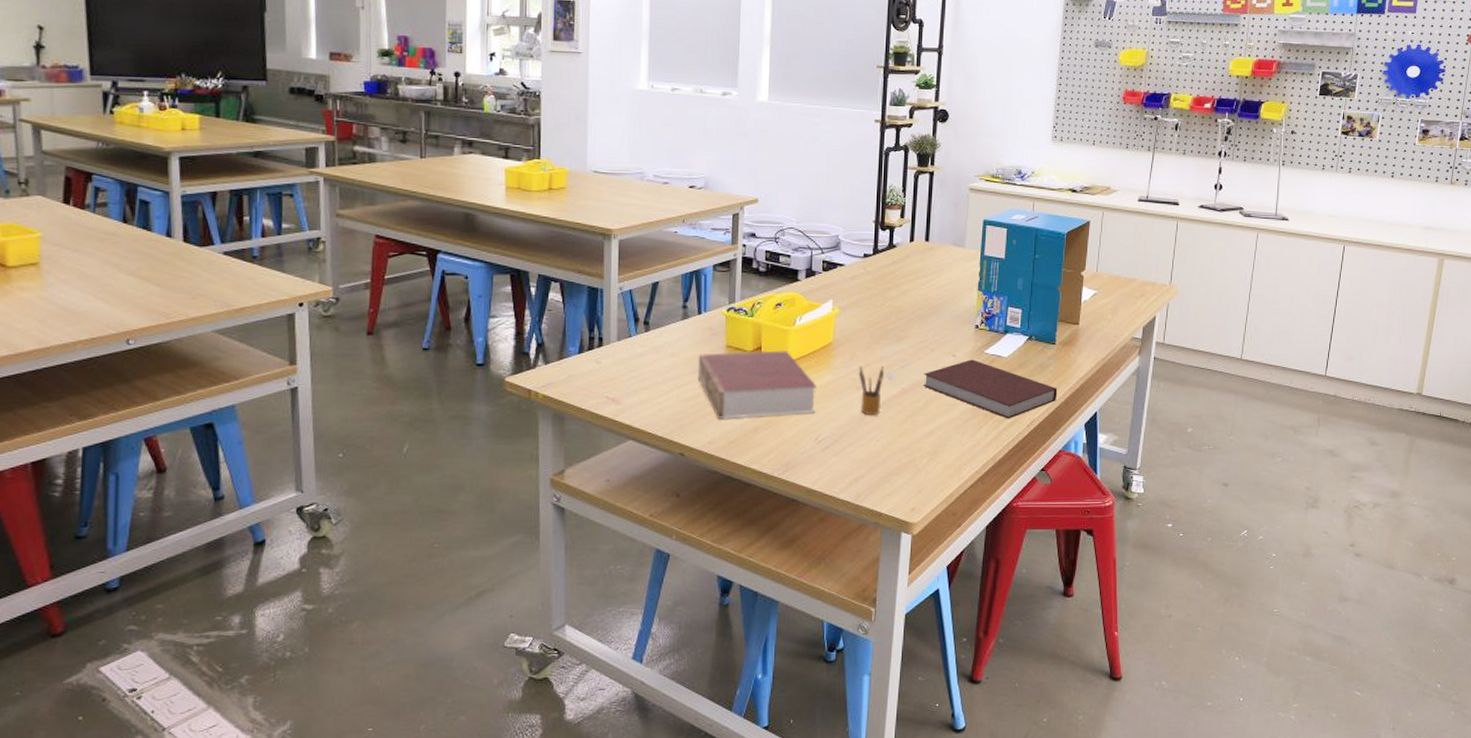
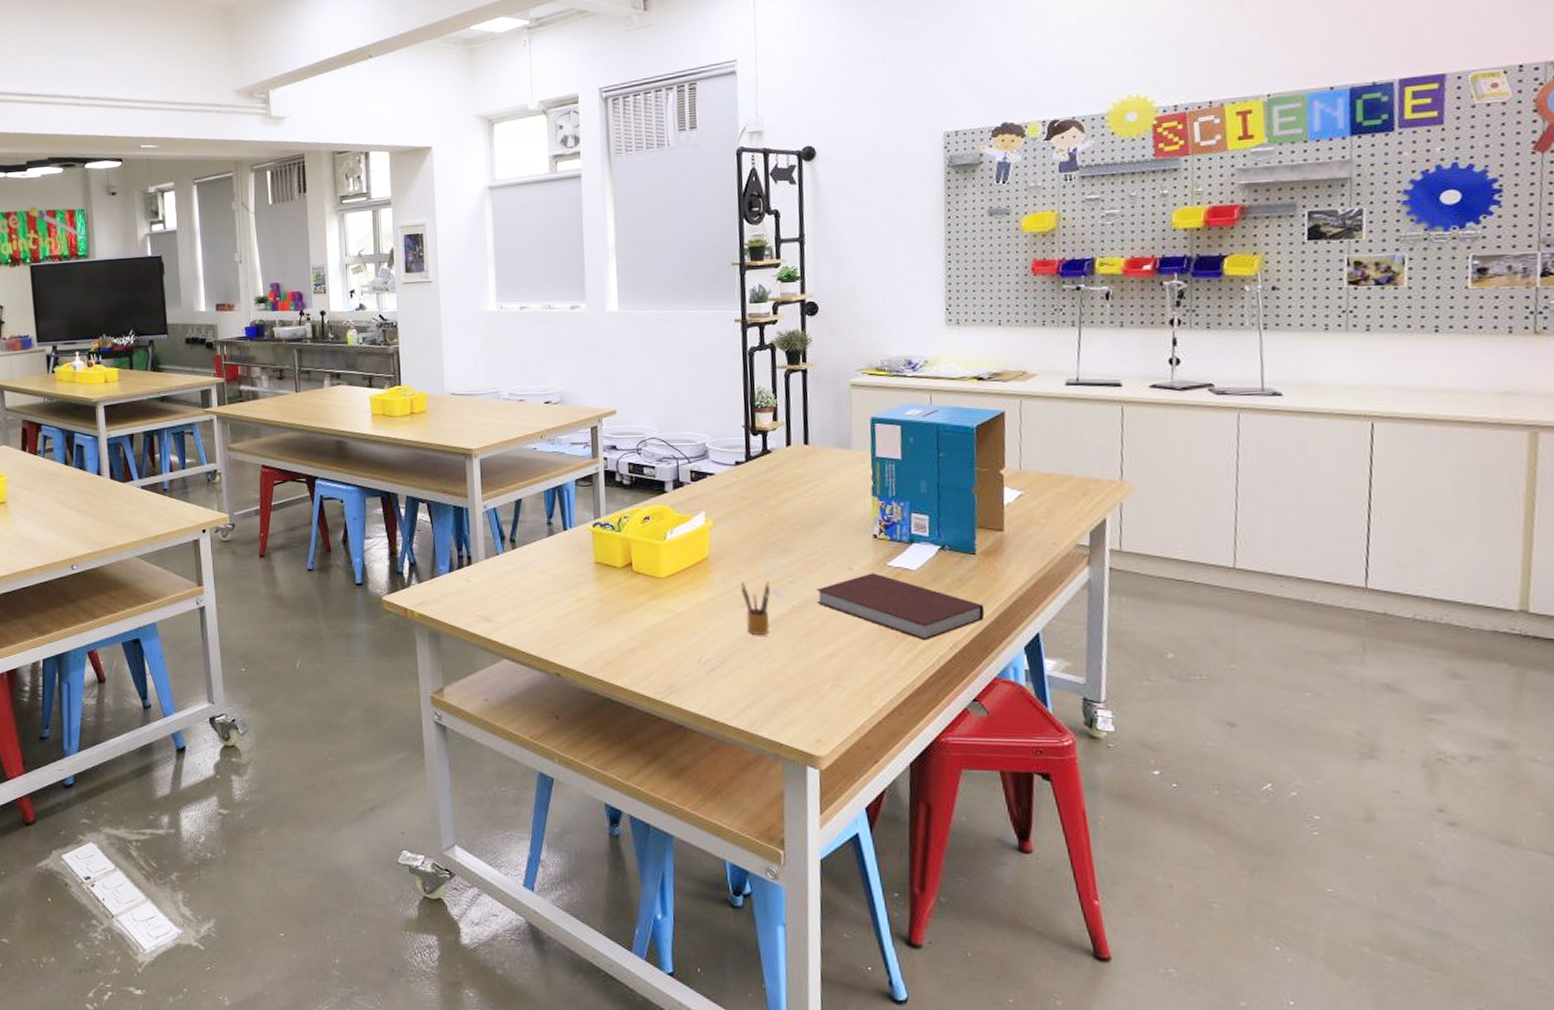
book: present [697,350,817,419] -> none [567,566,697,638]

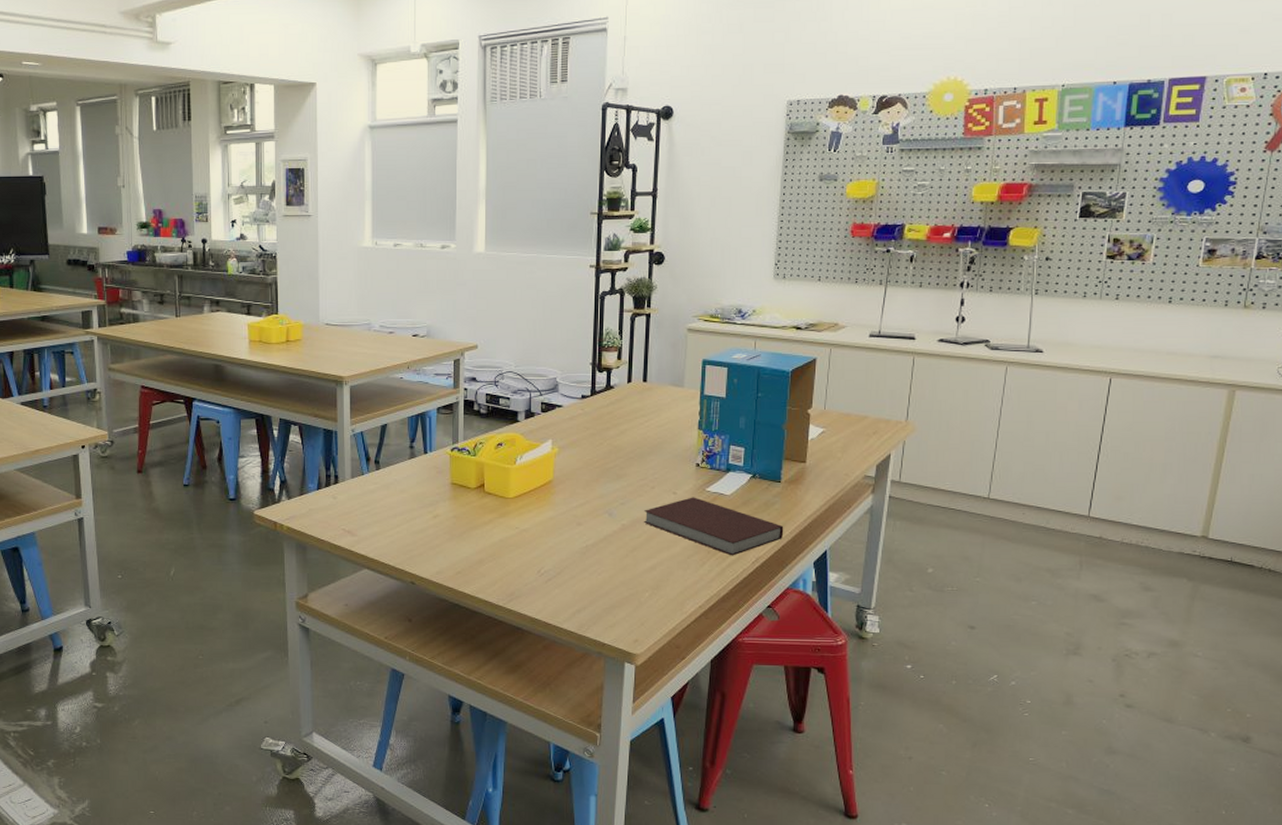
pencil box: present [740,581,771,636] -> none [578,502,605,550]

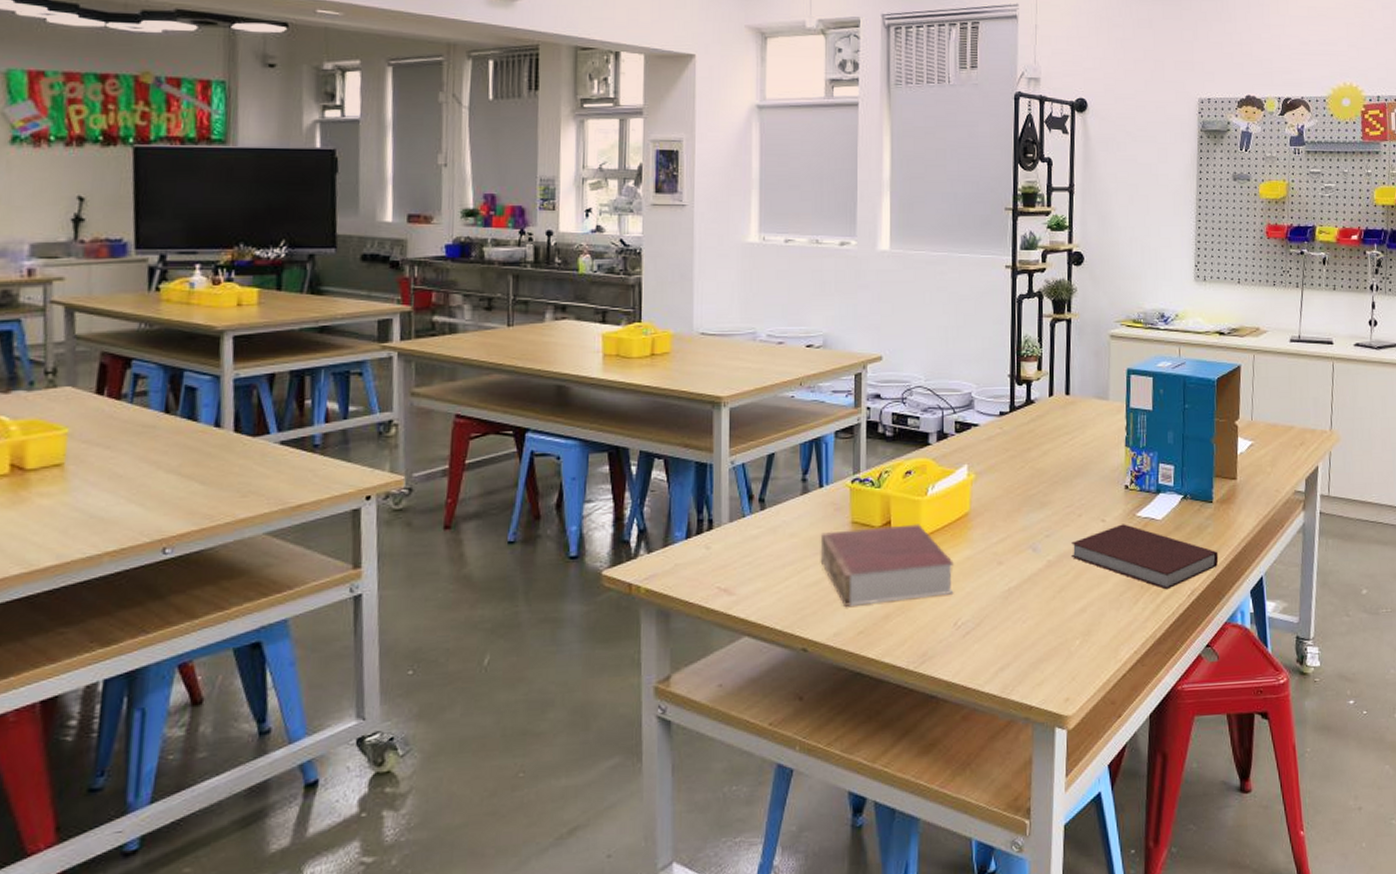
book: none [425,487,538,551] -> present [820,524,954,606]

